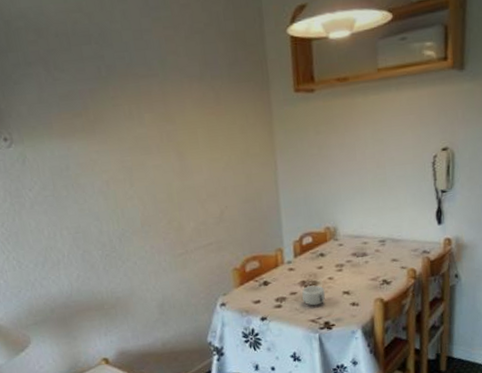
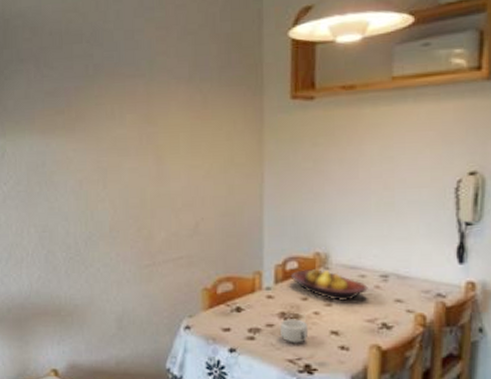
fruit bowl: none [307,240,370,266] -> present [290,268,368,302]

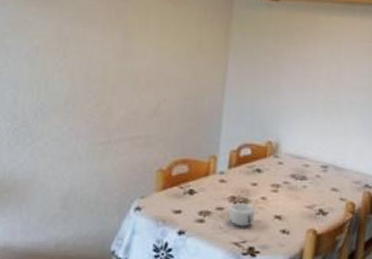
fruit bowl: present [290,268,368,302] -> none [243,156,310,189]

